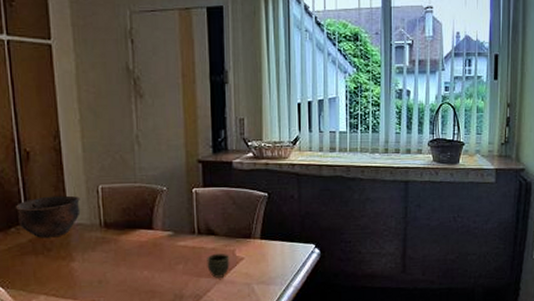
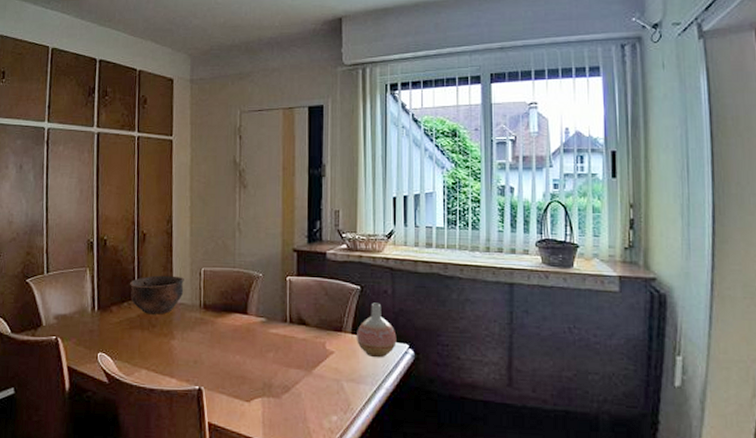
cup: present [207,253,230,278] -> none [297,344,320,370]
vase: none [265,208,304,260] -> present [357,302,397,358]

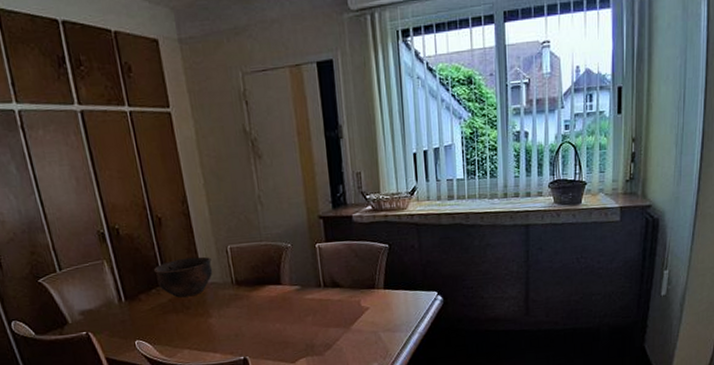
vase: present [357,302,397,358] -> none [389,258,426,308]

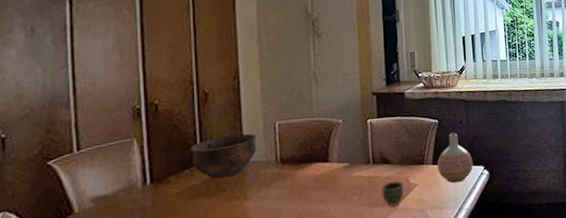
cup: none [334,304,356,328] -> present [382,180,404,207]
vase: none [389,258,426,308] -> present [437,133,473,184]

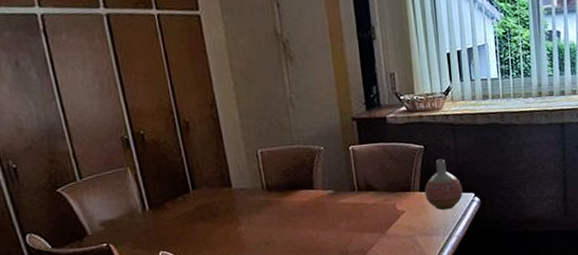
bowl: present [191,133,257,179] -> none [181,161,243,205]
cup: present [382,180,404,207] -> none [368,207,392,233]

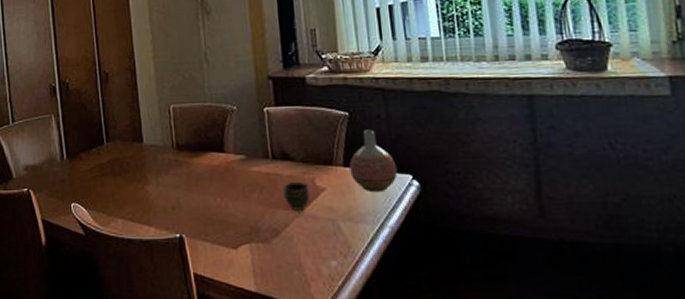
cup: none [368,207,392,233] -> present [283,181,310,210]

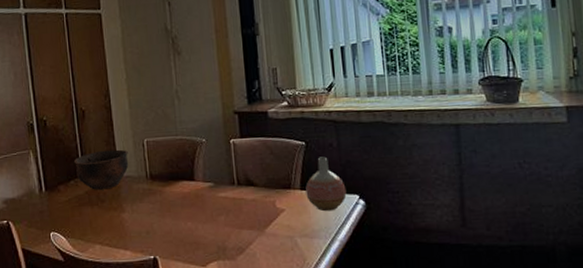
bowl: none [97,116,154,159] -> present [74,149,129,190]
cup: present [283,181,310,210] -> none [247,204,271,230]

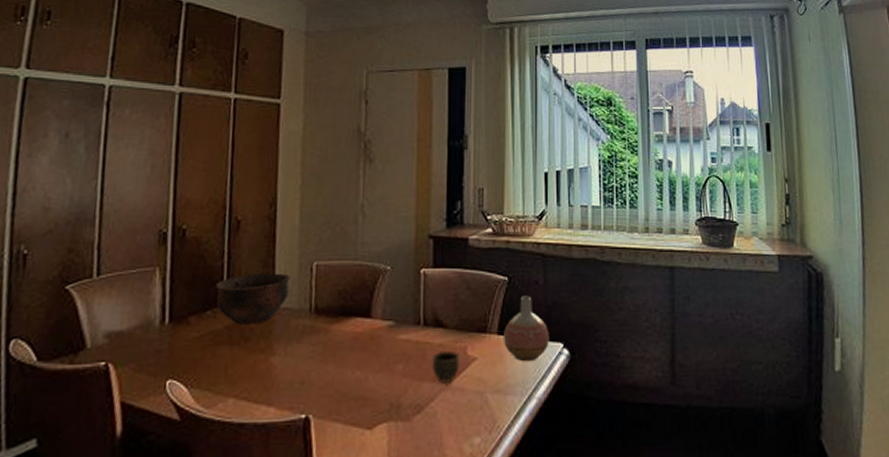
cup: none [247,204,271,230] -> present [432,350,460,383]

